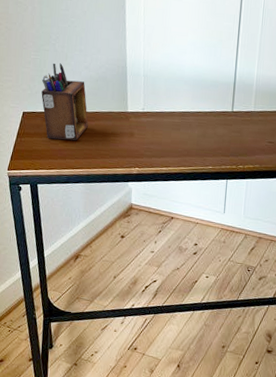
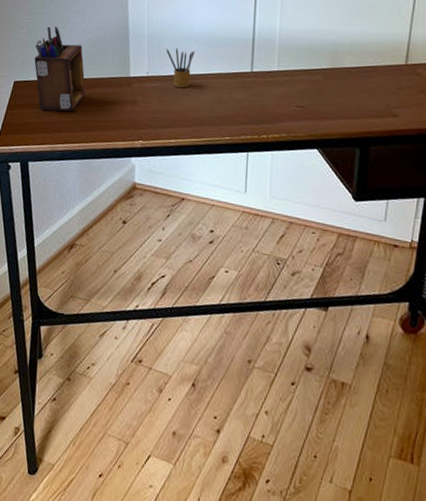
pencil box: none [160,87,185,124] -> present [166,48,195,88]

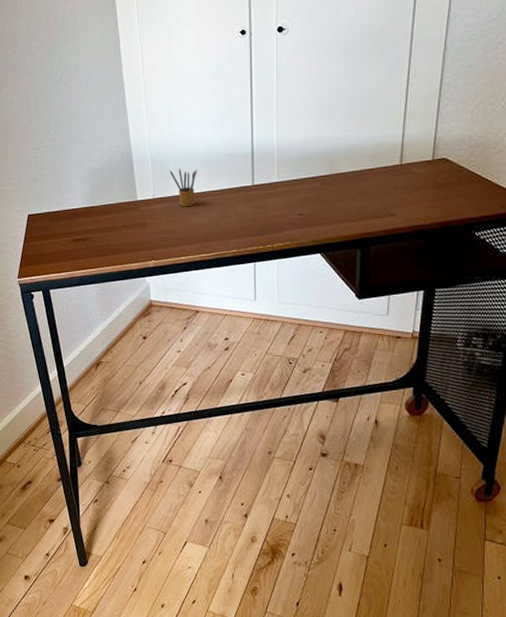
desk organizer: present [34,26,86,112] -> none [44,158,97,240]

